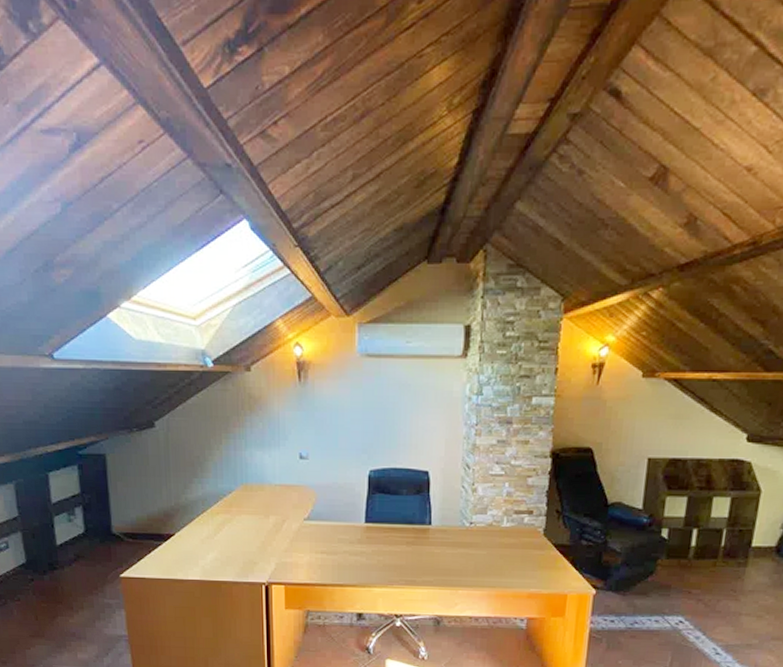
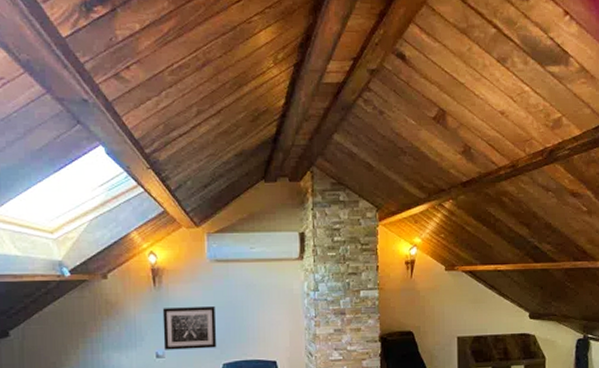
wall art: none [307,406,365,453] -> present [162,307,217,350]

